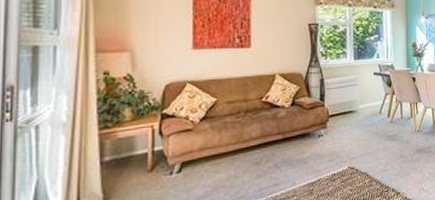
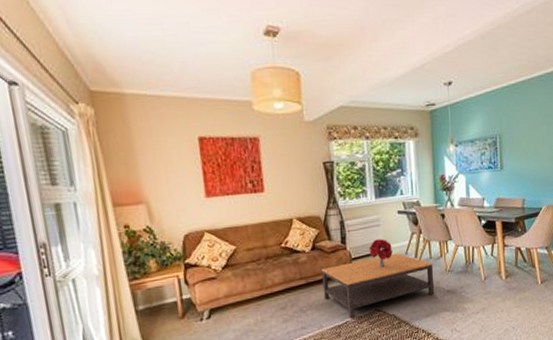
coffee table: none [299,112,405,176] -> present [321,253,435,319]
bouquet: none [345,98,367,126] -> present [369,239,393,268]

